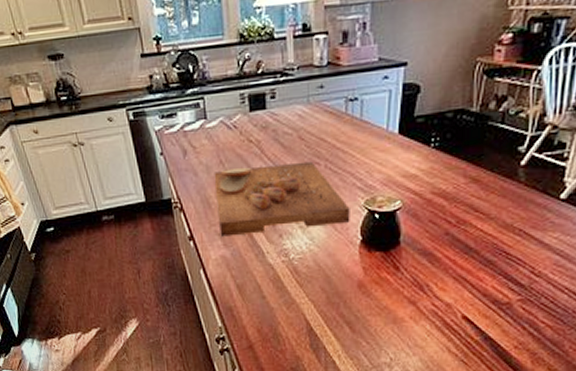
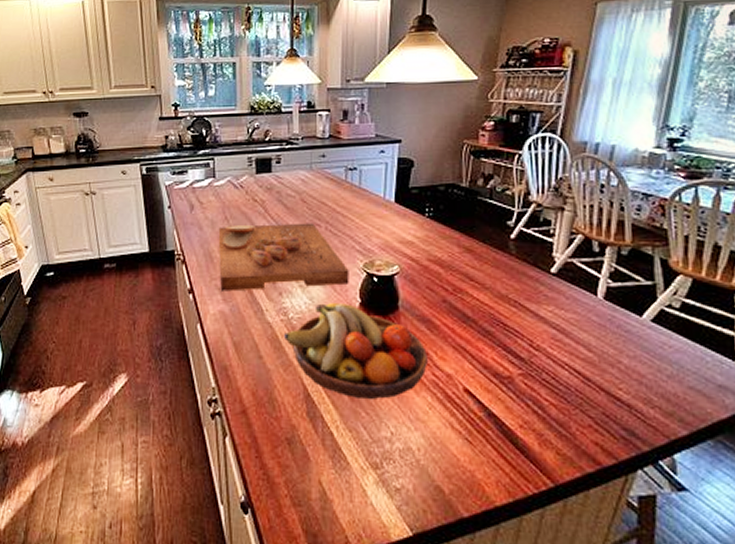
fruit bowl: none [286,242,427,331] -> present [284,303,427,400]

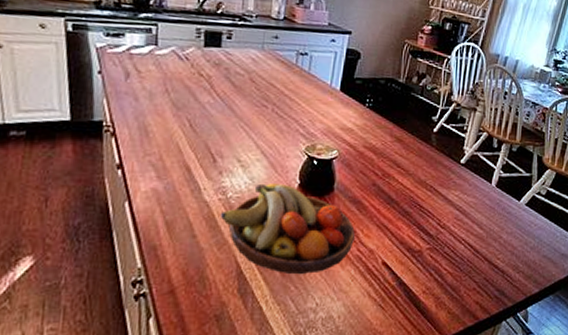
cutting board: present [218,223,349,292] -> none [154,98,292,169]

